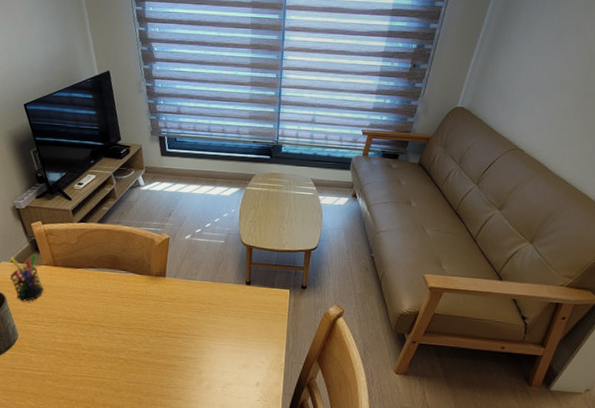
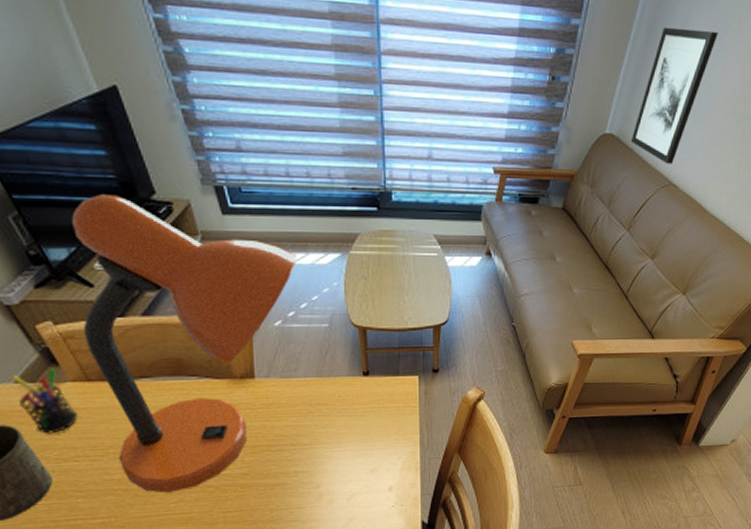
desk lamp: none [58,139,208,359] -> present [72,194,297,493]
wall art: none [479,28,558,133] -> present [630,27,718,164]

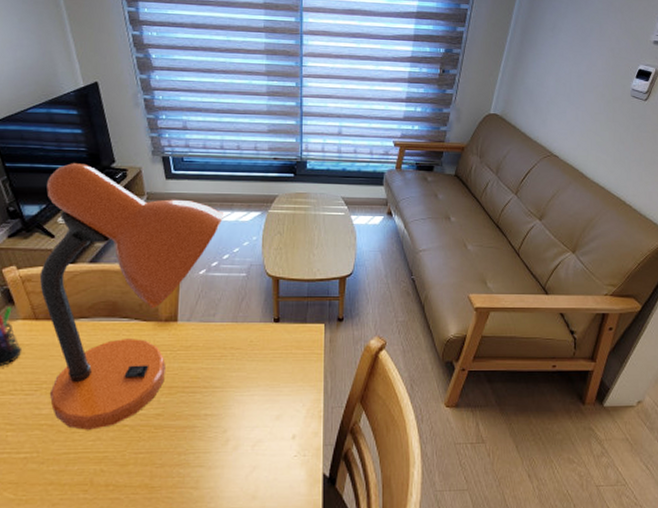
wall art: present [630,27,718,164] -> none [513,31,582,138]

